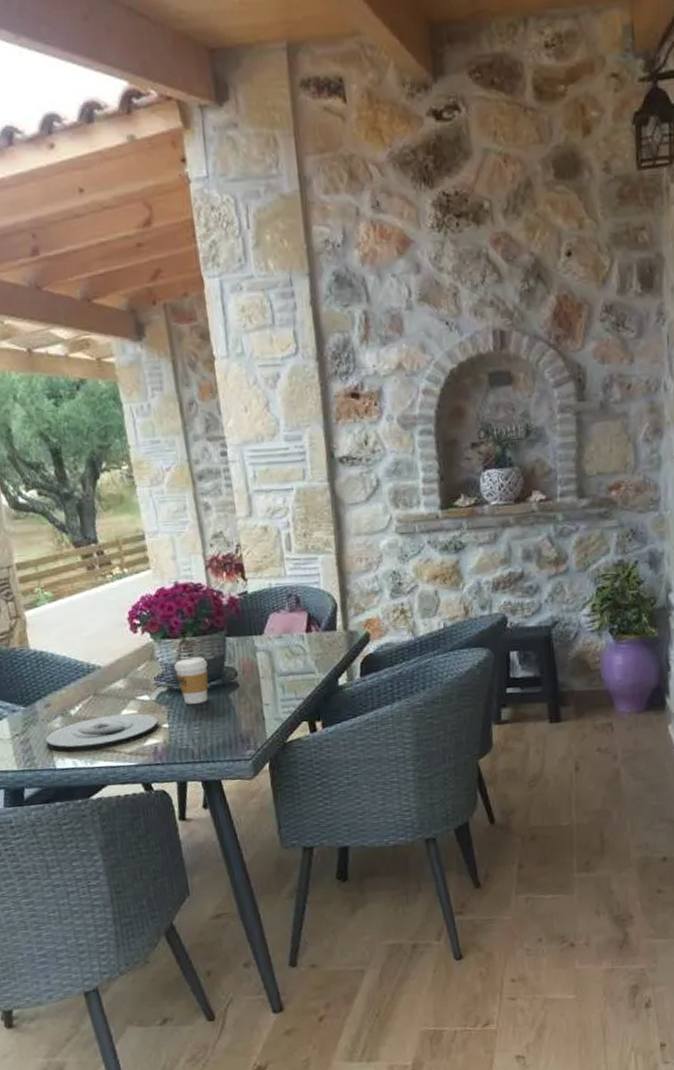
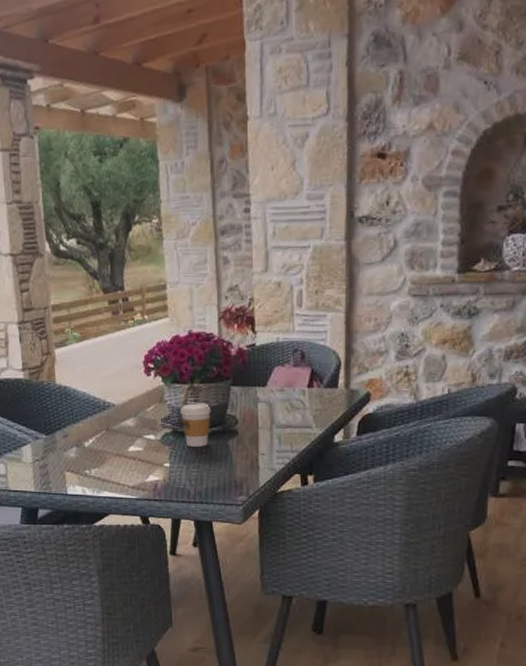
plate: present [45,713,159,752] -> none [61,450,161,480]

